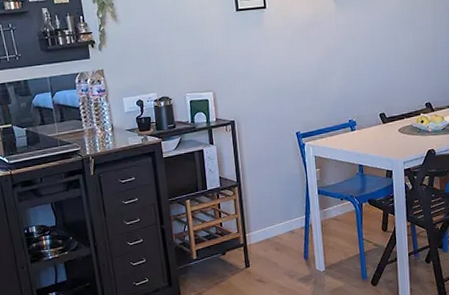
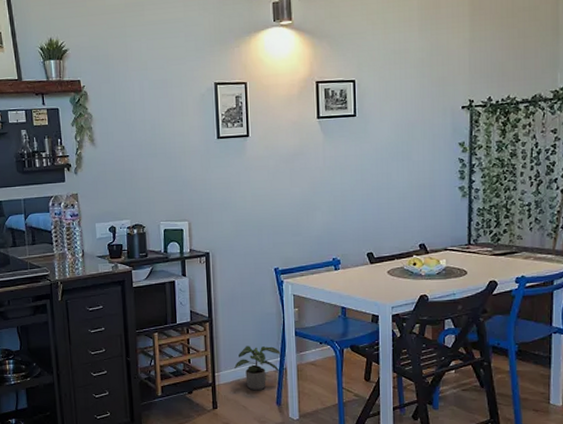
potted plant: none [264,205,306,248] -> present [234,346,281,391]

